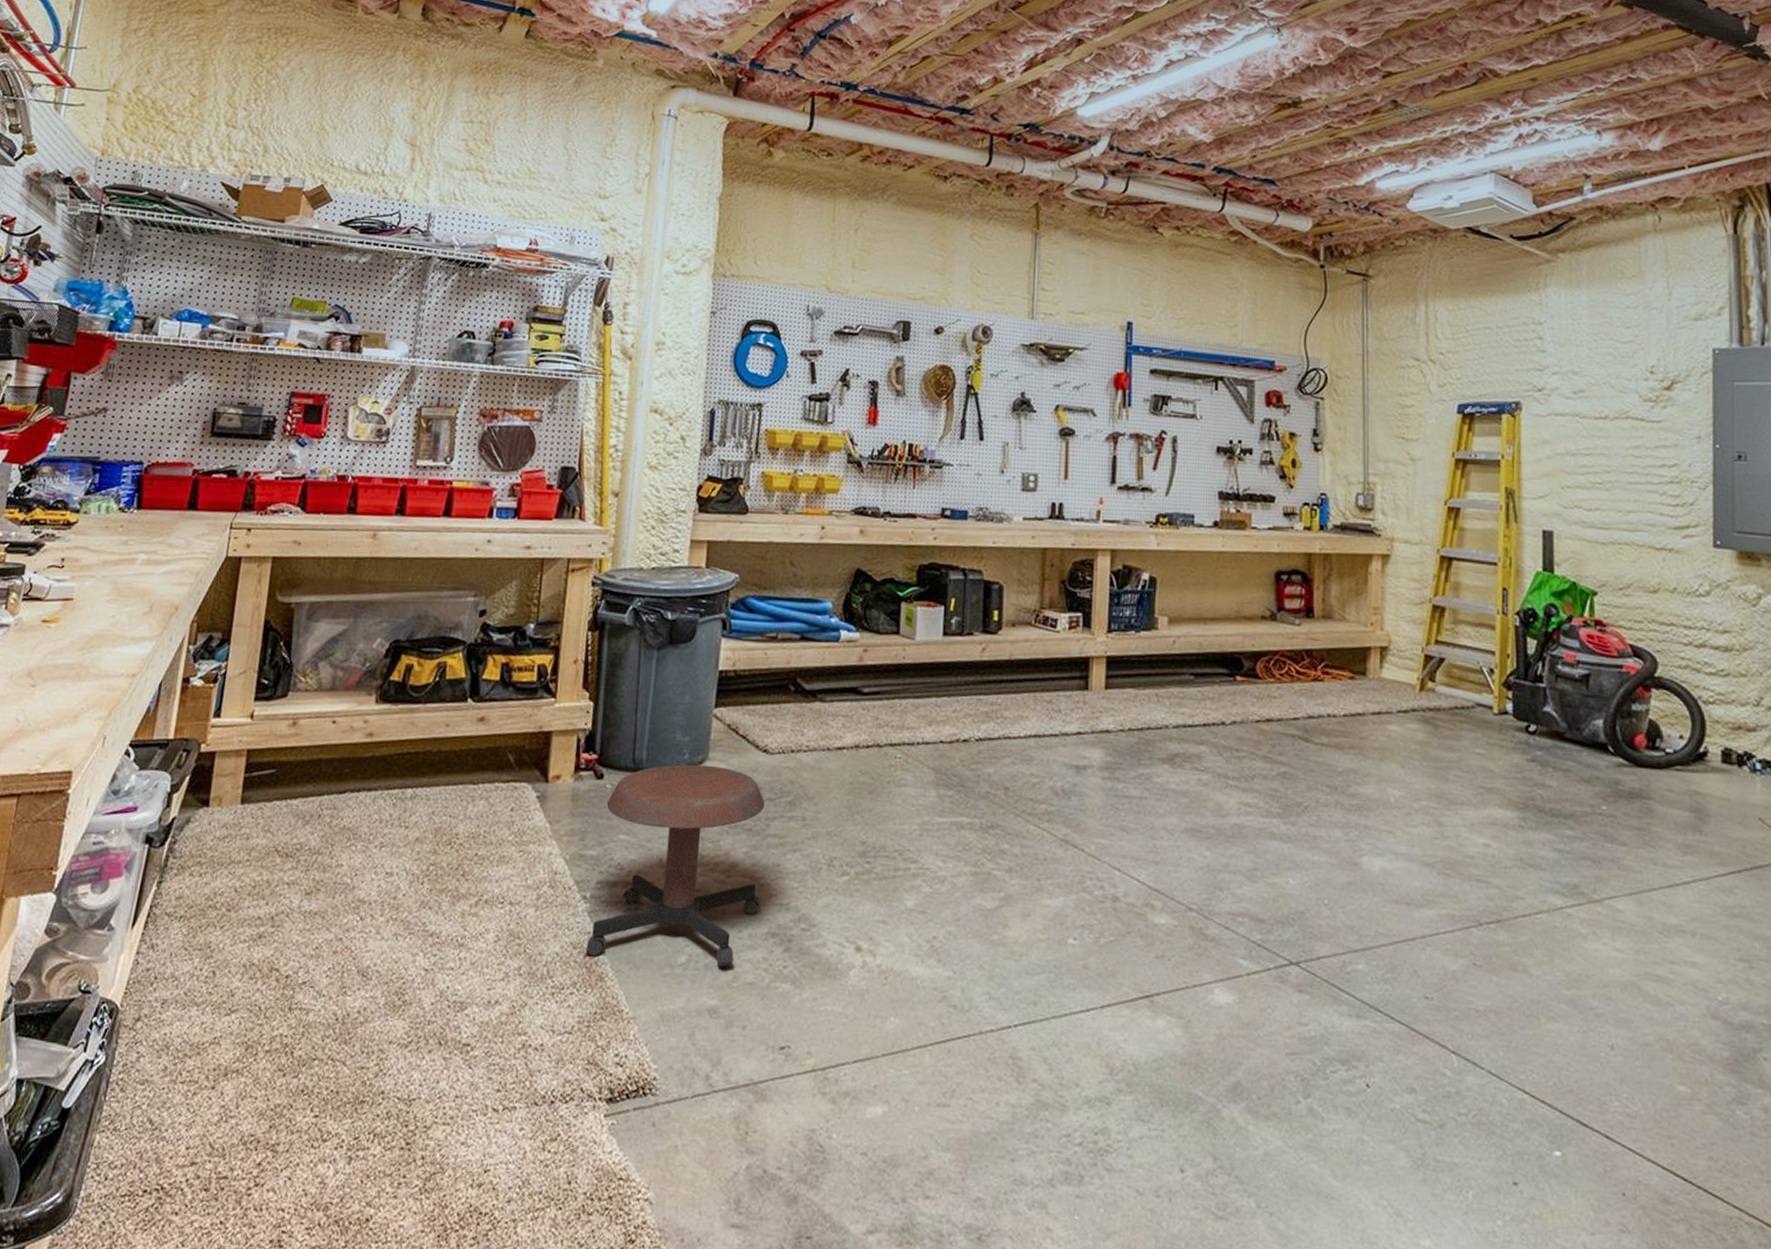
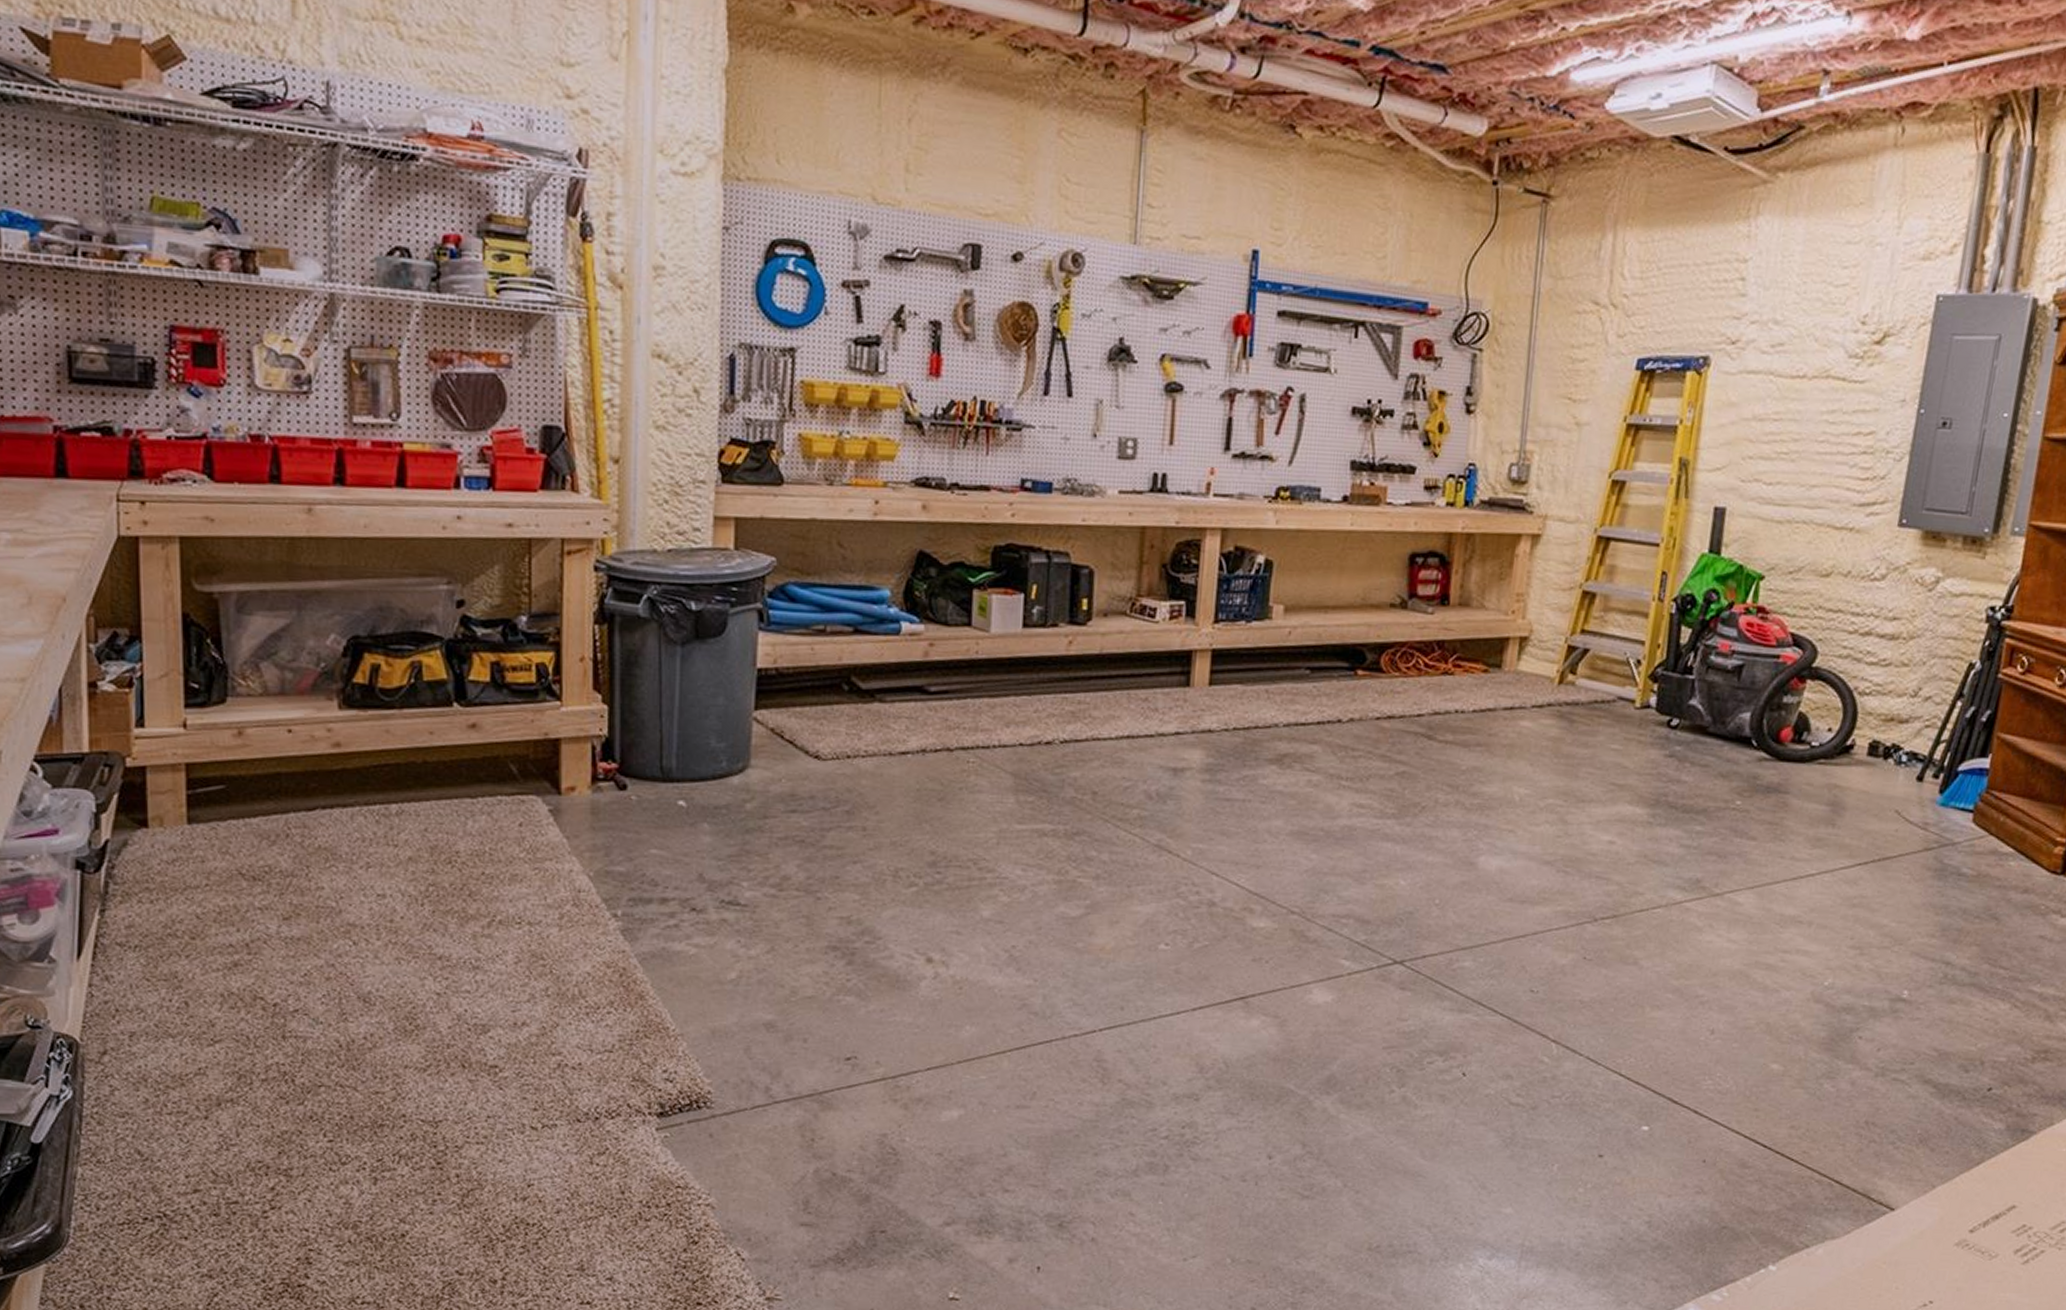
stool: present [586,764,765,967] -> none [621,772,819,982]

